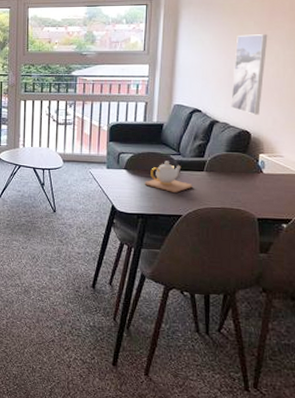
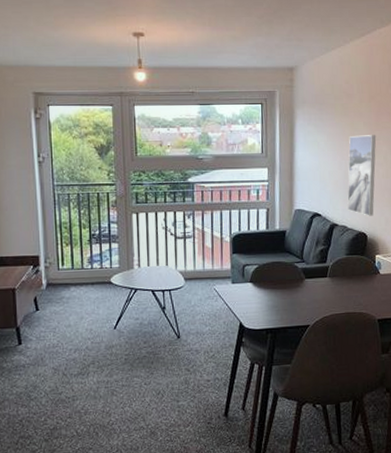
teapot: present [144,161,193,193] -> none [271,269,318,302]

